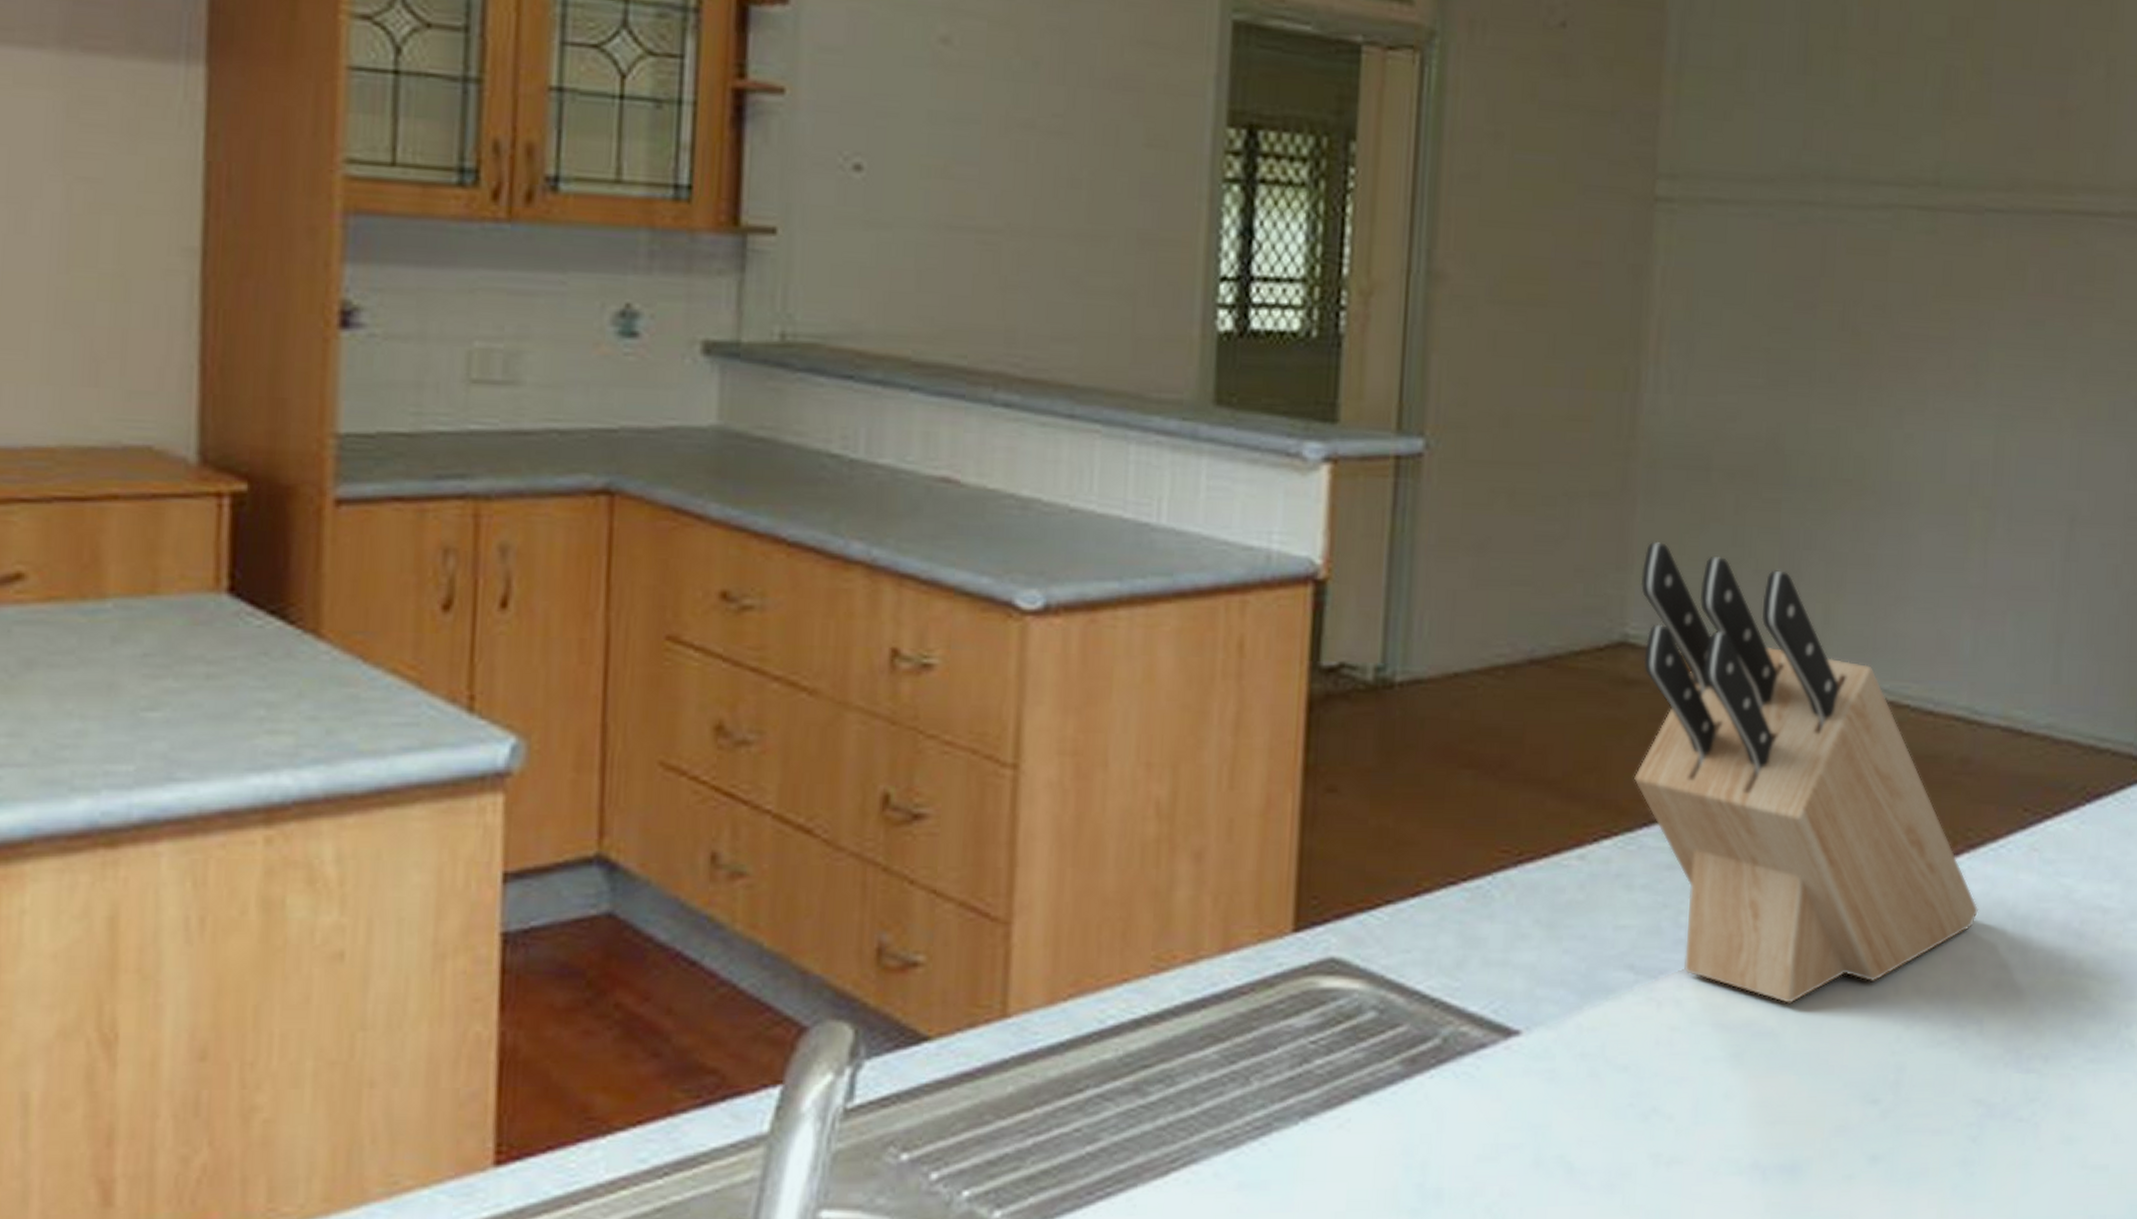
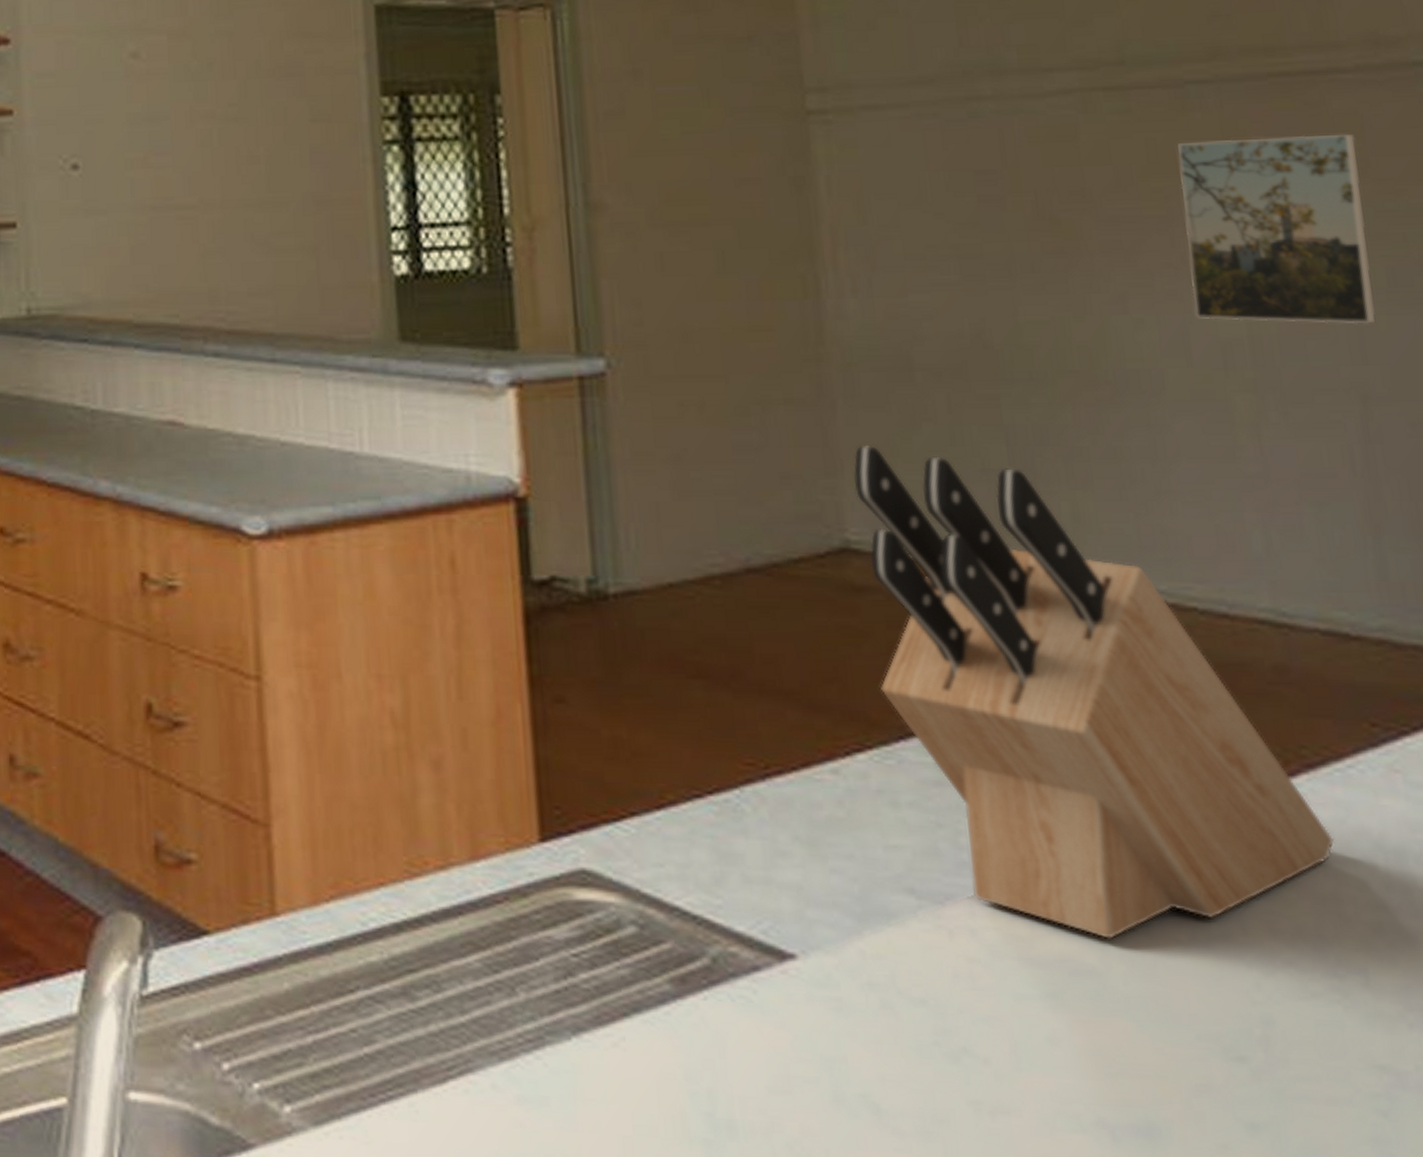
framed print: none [1955,268,2109,453] -> present [1178,133,1377,324]

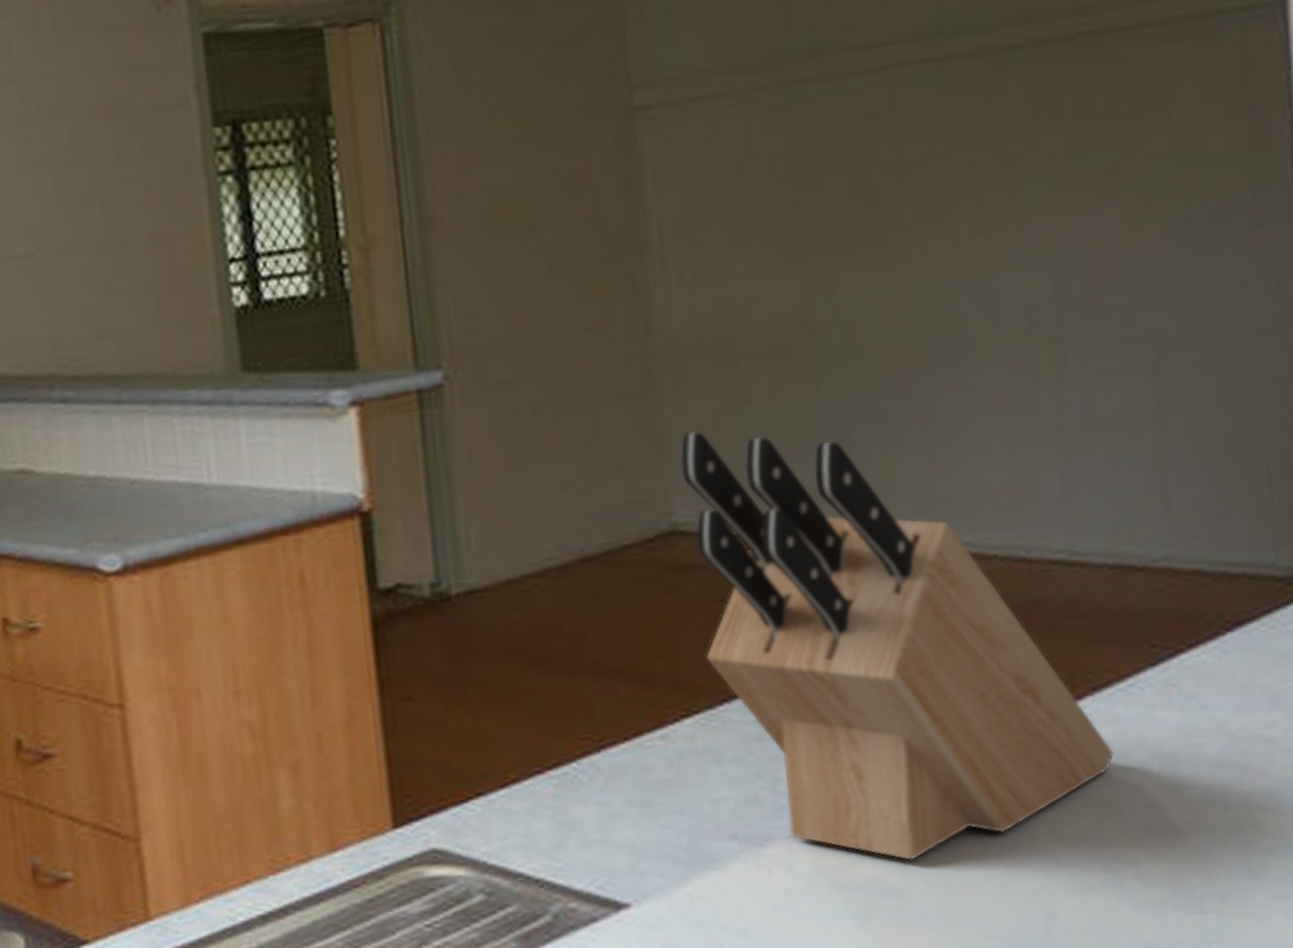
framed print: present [1178,133,1377,324] -> none [991,87,1172,282]

